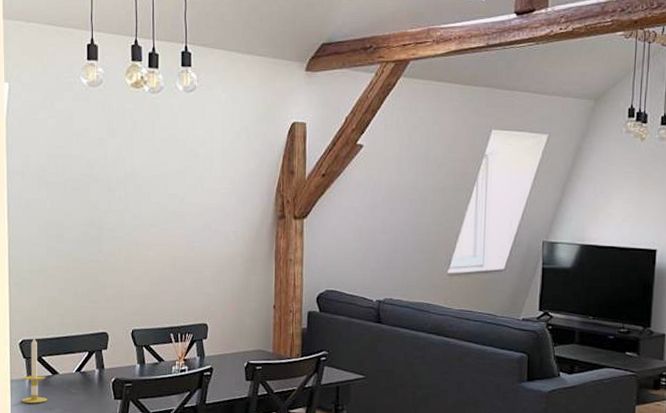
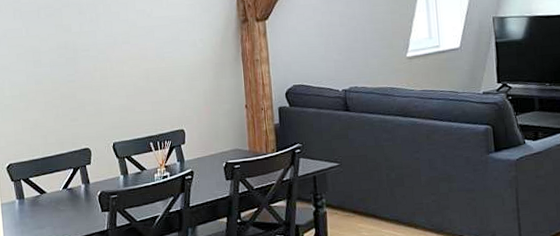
candle: present [21,337,48,404] -> none [13,160,38,225]

